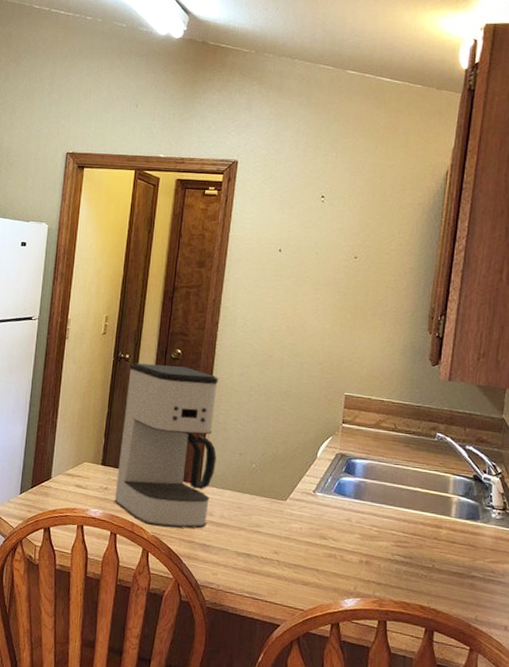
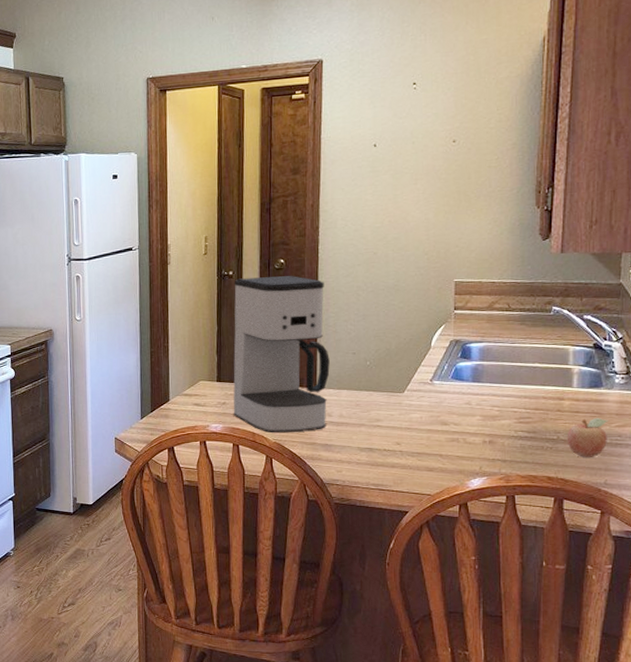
fruit: none [441,550,484,592] -> present [567,418,610,458]

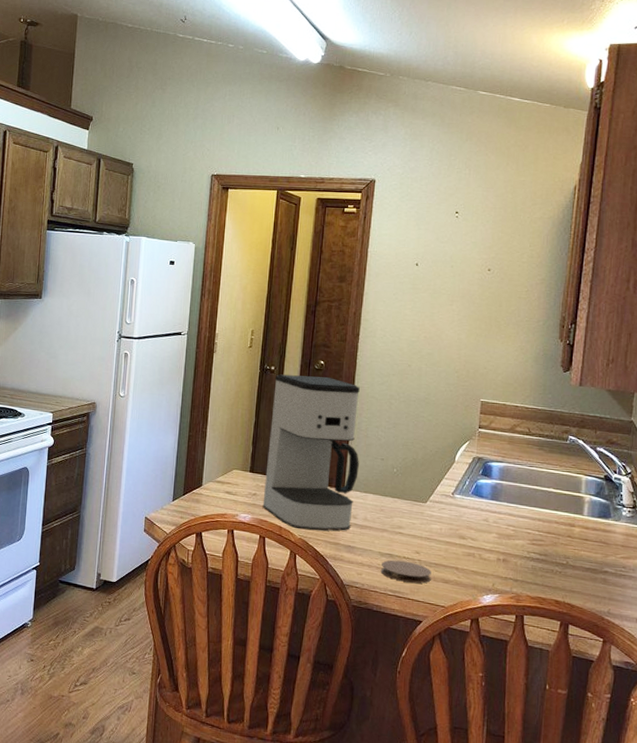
coaster: none [361,453,414,474] -> present [380,560,432,584]
fruit: present [567,418,610,458] -> none [575,547,616,586]

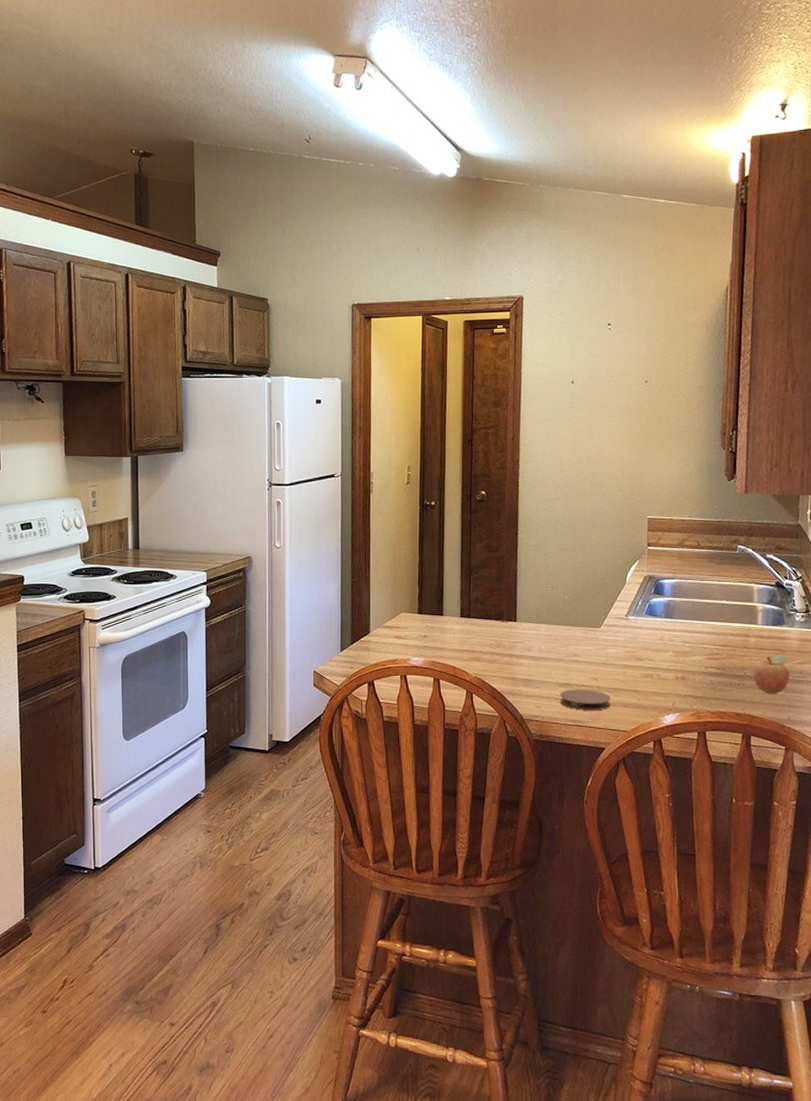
coffee maker: present [262,374,360,531] -> none [434,508,530,668]
fruit: none [575,547,616,586] -> present [753,655,792,695]

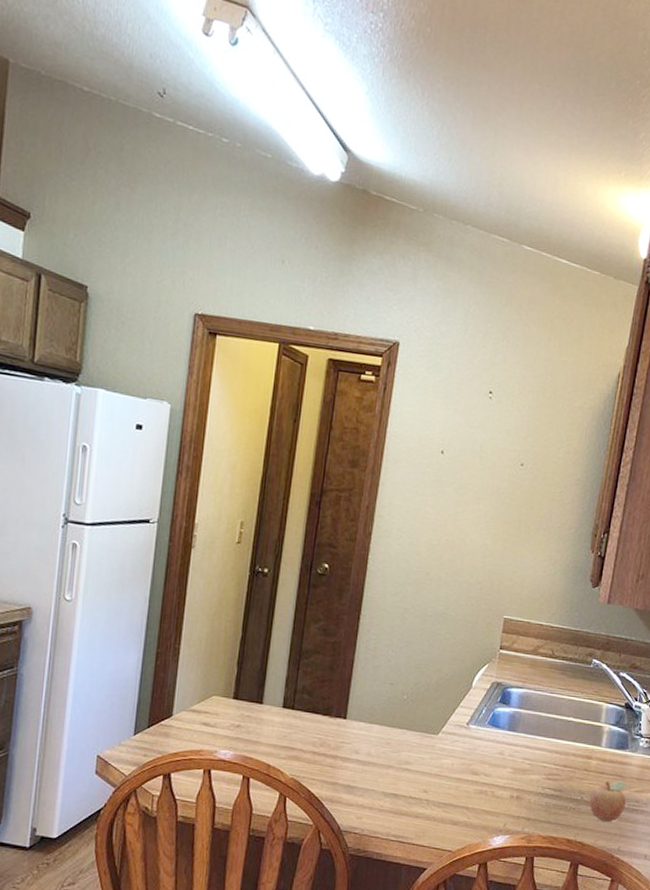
coaster: present [559,689,611,710] -> none [383,800,440,826]

